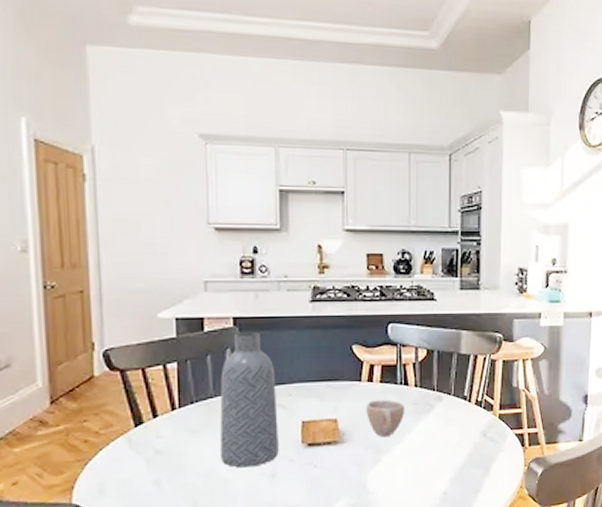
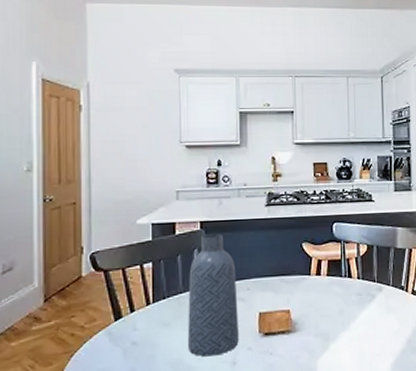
cup: present [366,399,405,438] -> none [315,291,350,326]

